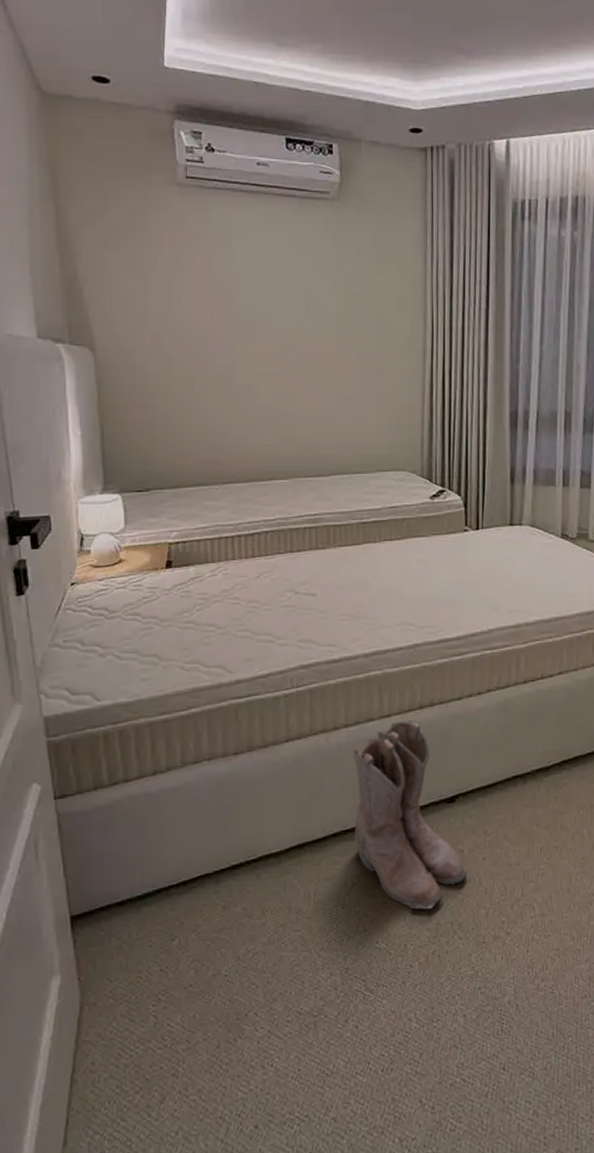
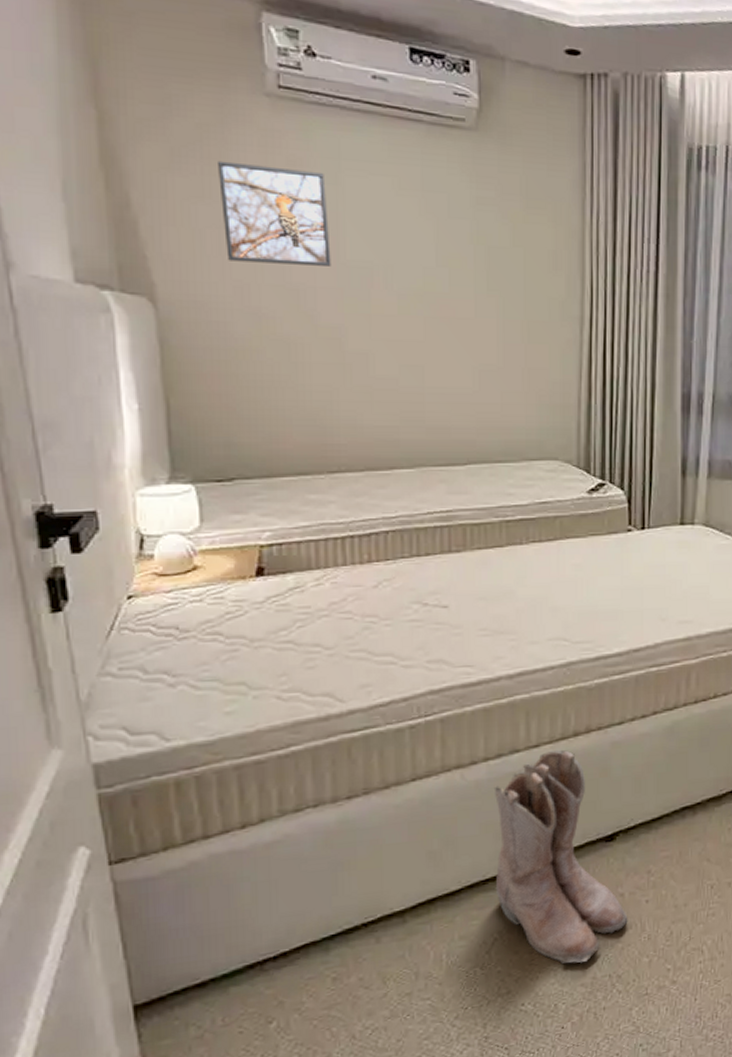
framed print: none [141,238,225,317] -> present [218,160,331,266]

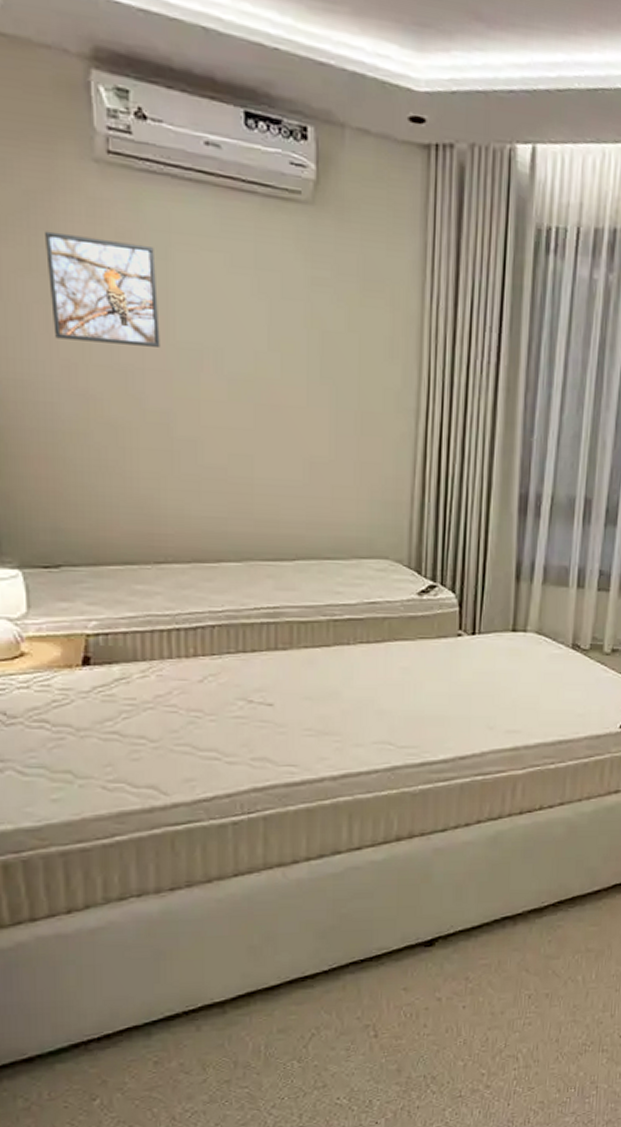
boots: present [494,750,628,964] -> none [315,854,445,1062]

